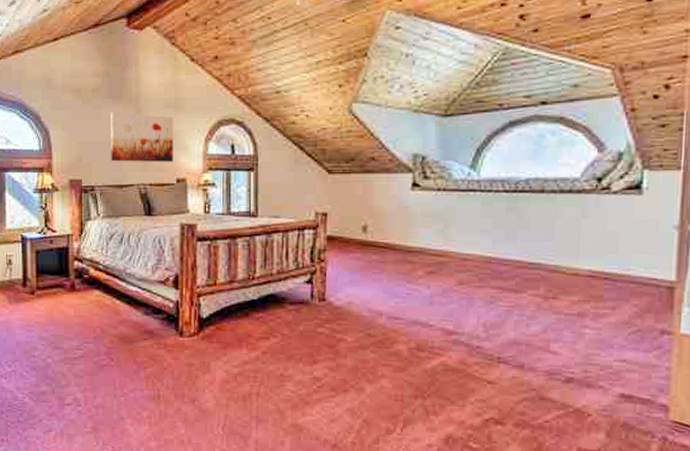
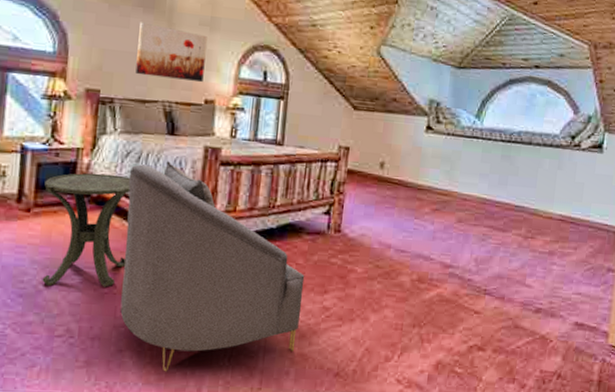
side table: none [44,256,120,360] -> present [42,173,131,287]
armchair: none [114,241,292,439] -> present [120,161,305,372]

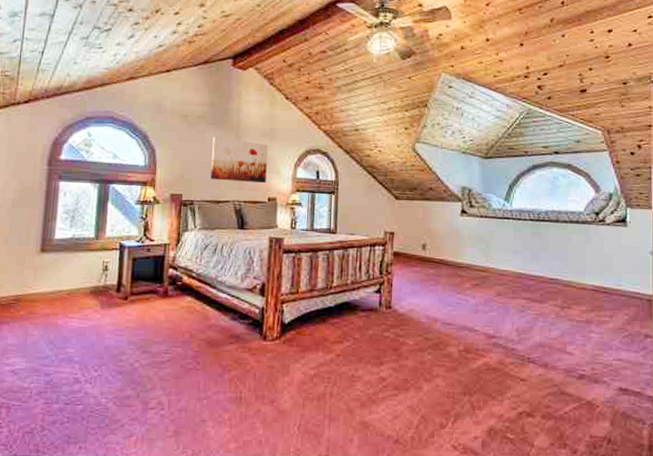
side table: present [42,173,131,287] -> none [137,264,209,364]
armchair: present [120,161,305,372] -> none [203,251,362,440]

